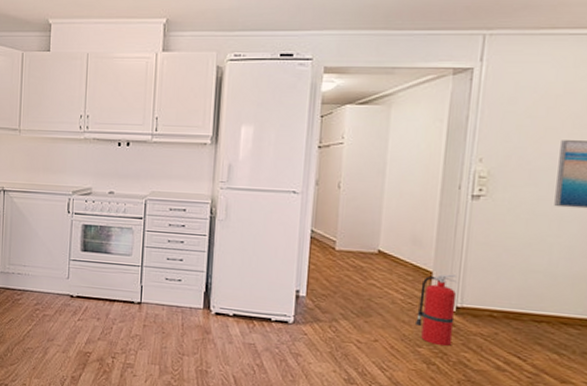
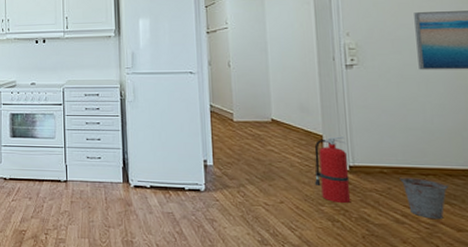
bucket: none [509,322,562,370] -> present [400,177,449,220]

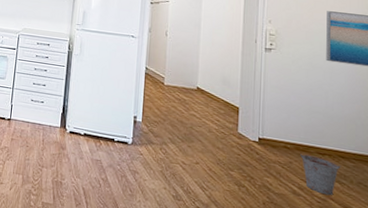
fire extinguisher: present [314,136,351,204] -> none [228,110,259,172]

